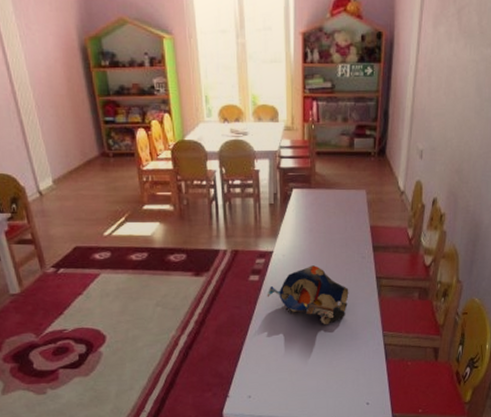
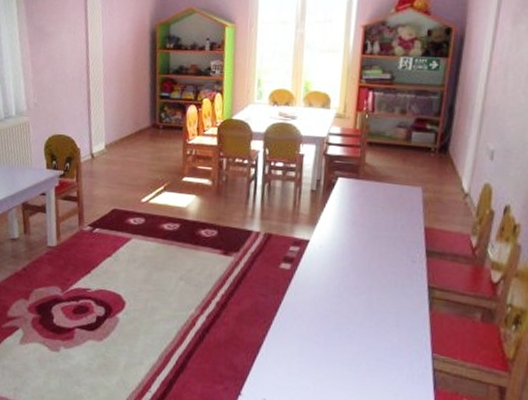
stuffed toy: present [267,265,349,324] -> none [297,262,394,333]

